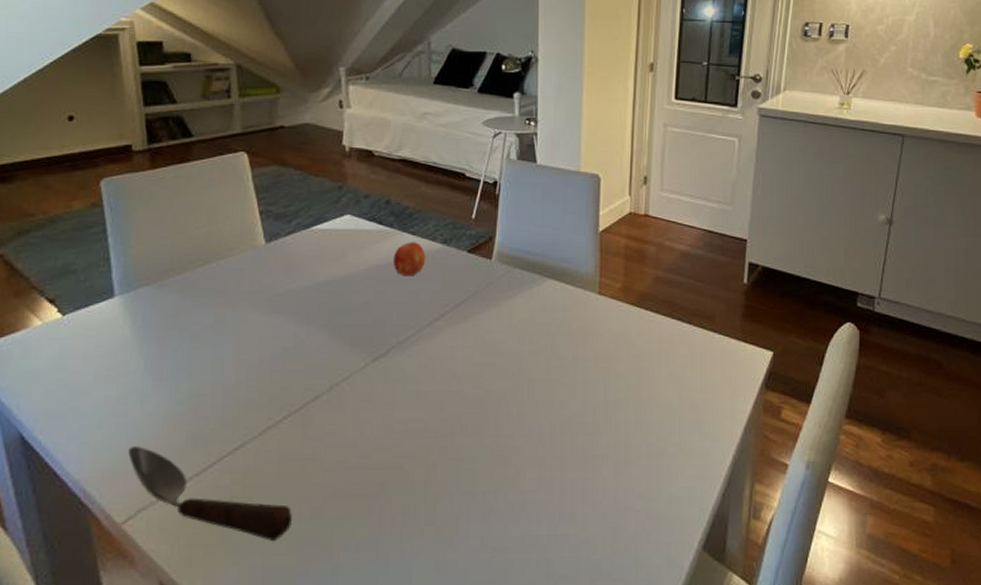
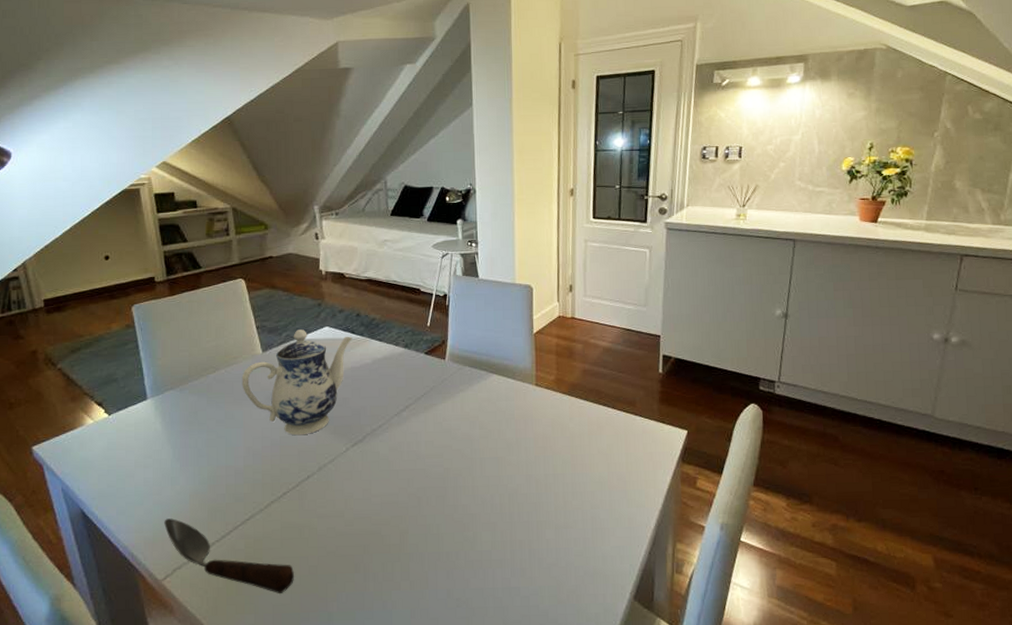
teapot: none [237,217,379,347] -> present [242,329,353,436]
fruit: present [392,242,426,275] -> none [364,347,391,375]

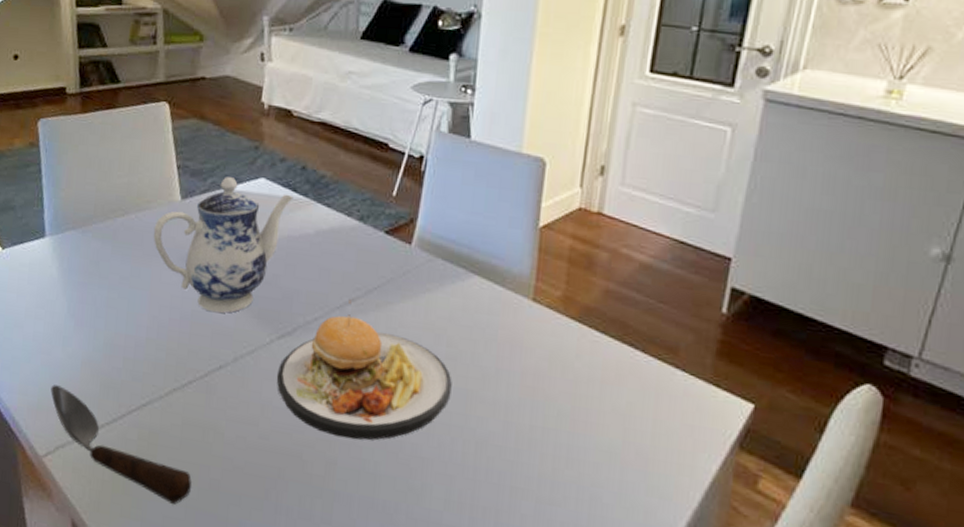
plate: none [354,407,487,512] -> present [276,299,452,441]

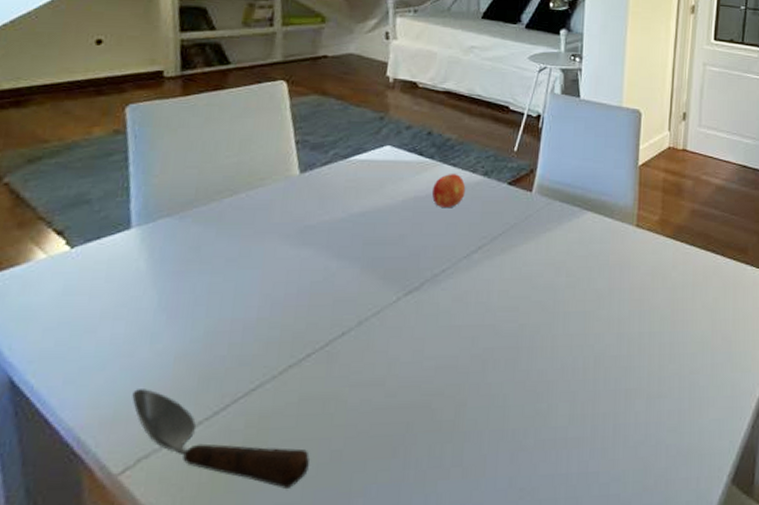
teapot: present [153,177,294,313] -> none [266,147,420,281]
plate: present [276,299,452,441] -> none [403,248,572,379]
fruit: none [305,215,340,252] -> present [431,174,466,207]

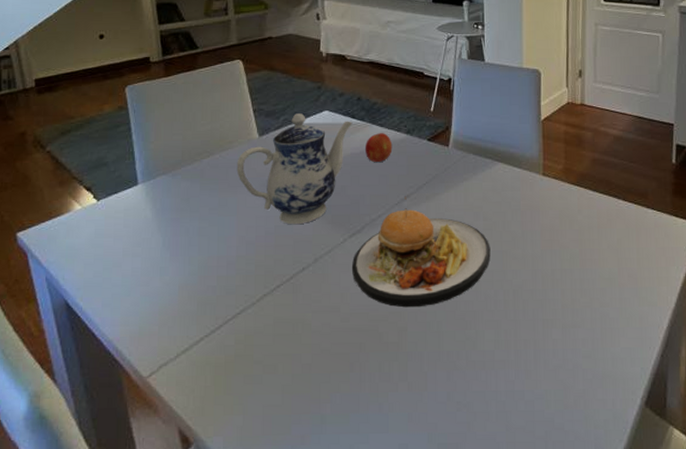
spoon: present [132,389,310,489] -> none [151,311,286,393]
teapot: none [266,147,420,281] -> present [236,113,353,225]
plate: none [403,248,572,379] -> present [351,196,491,308]

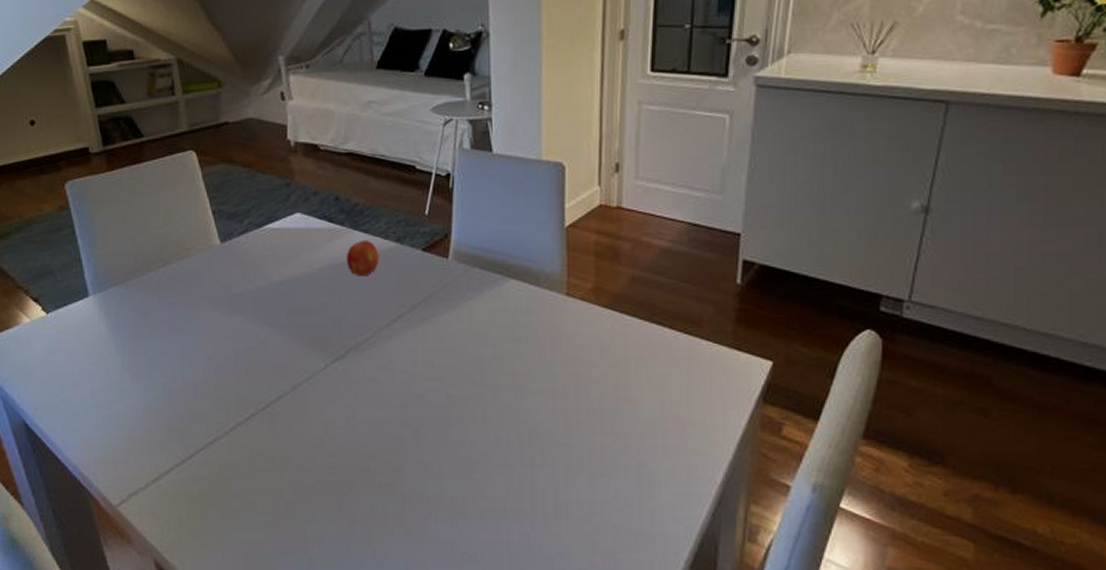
teapot: present [236,113,353,225] -> none [197,216,330,347]
plate: present [351,196,491,308] -> none [335,317,501,446]

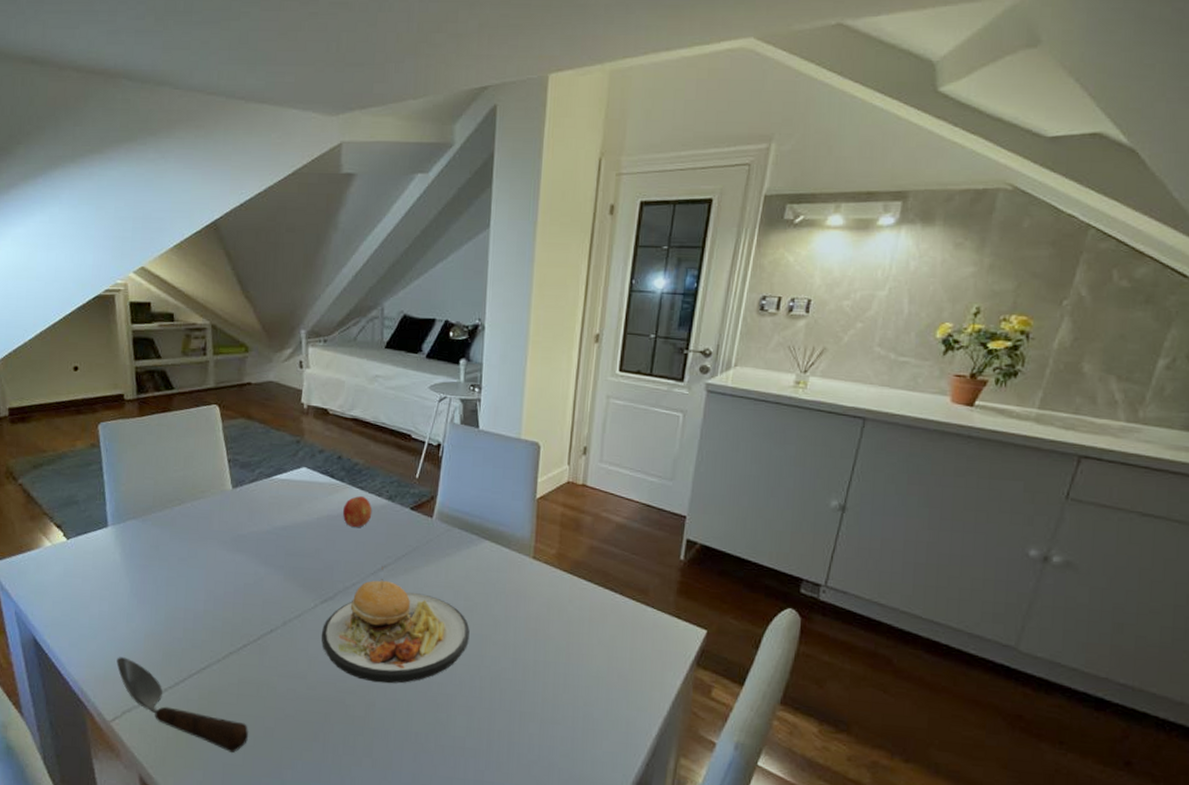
spoon: none [116,436,267,530] -> present [116,657,248,753]
plate: none [335,317,501,446] -> present [321,566,470,684]

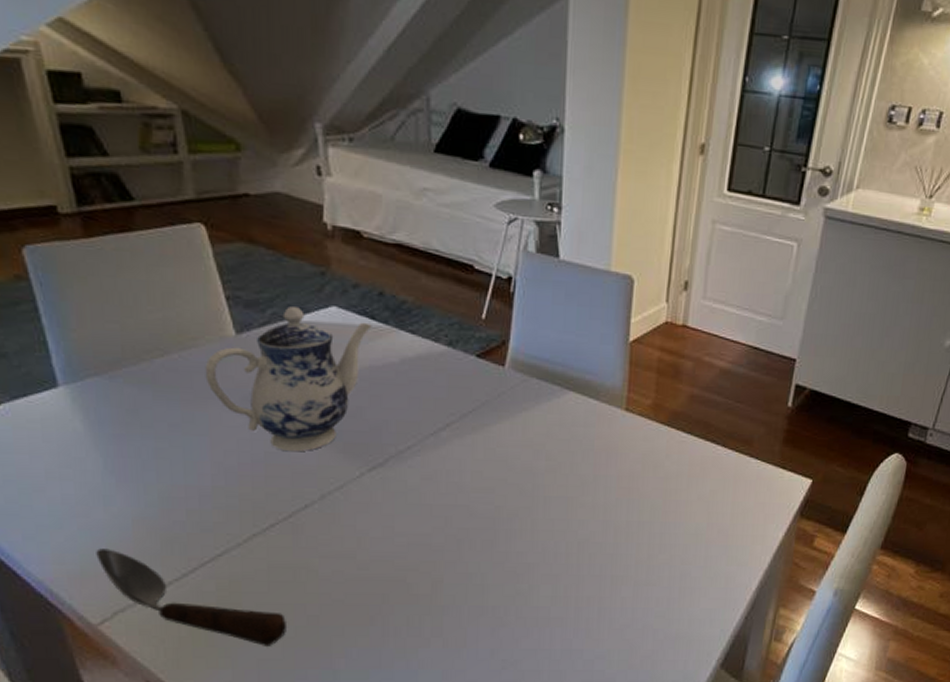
teapot: none [208,467,332,585] -> present [205,307,372,452]
plate: present [321,566,470,684] -> none [371,425,553,557]
fruit: present [342,496,372,527] -> none [389,342,428,380]

